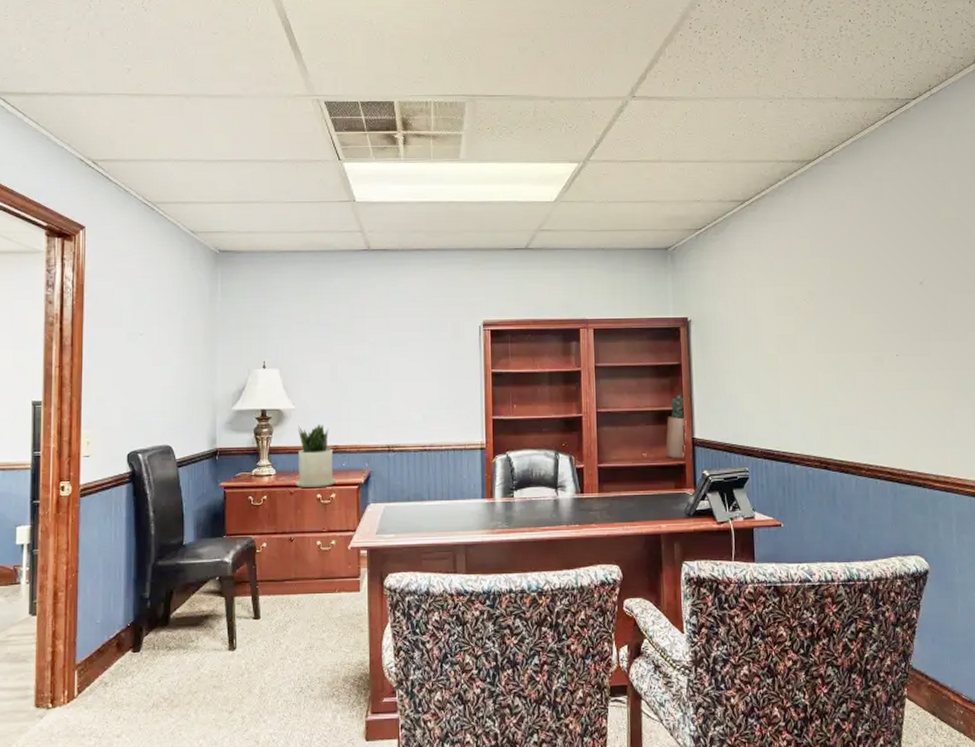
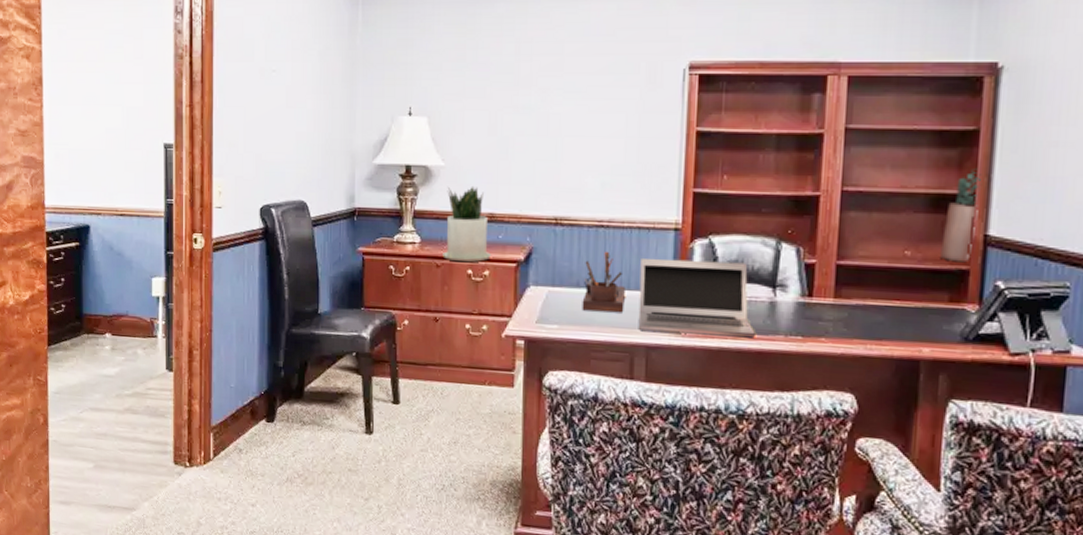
desk organizer: none [413,470,446,520] -> present [582,251,625,313]
laptop: none [457,471,546,532] -> present [638,258,755,338]

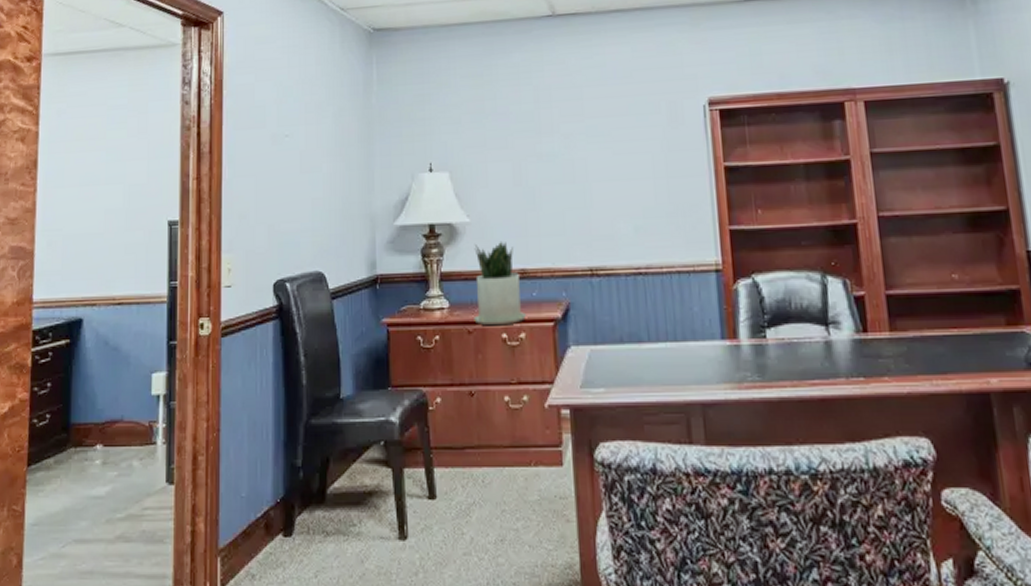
desk organizer: present [582,251,625,313] -> none [626,300,674,369]
laptop: present [638,258,755,338] -> none [684,301,815,386]
vase: present [940,167,983,263] -> none [984,182,1018,282]

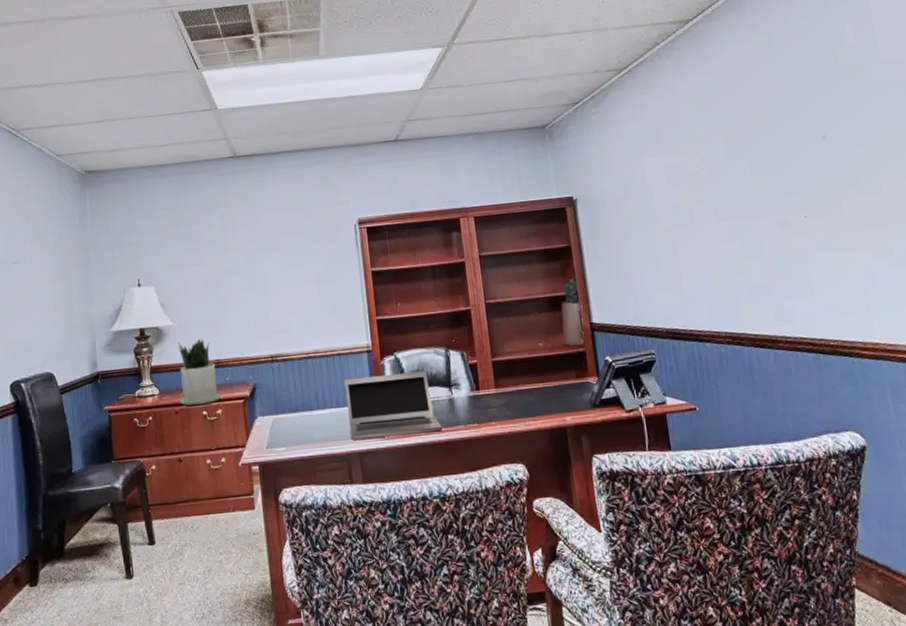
laptop: none [684,301,815,386] -> present [344,370,443,440]
vase: none [984,182,1018,282] -> present [561,273,584,347]

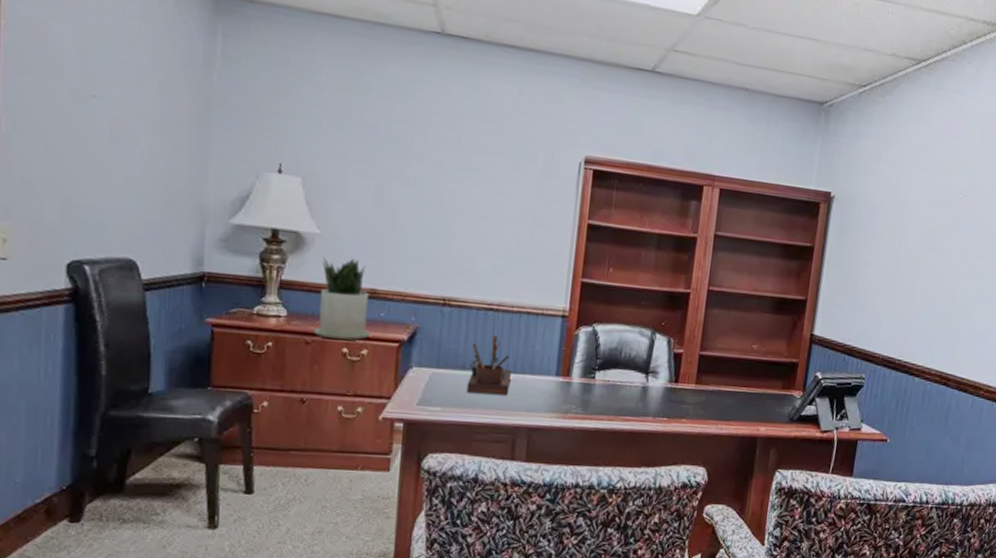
desk organizer: none [300,377,337,431] -> present [466,334,511,396]
laptop: present [344,370,443,440] -> none [522,342,628,420]
vase: present [561,273,584,347] -> none [778,277,814,357]

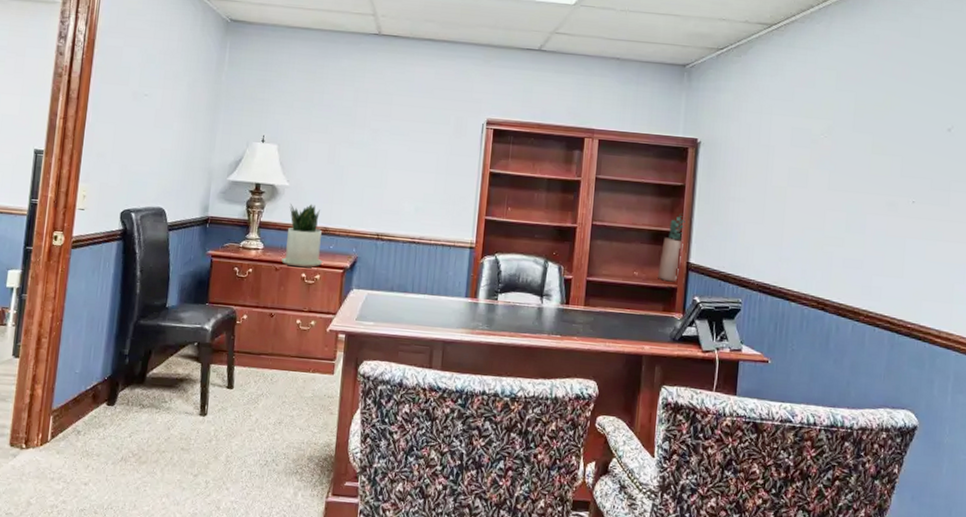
desk organizer: present [466,334,511,396] -> none [394,262,429,314]
vase: none [778,277,814,357] -> present [658,212,687,282]

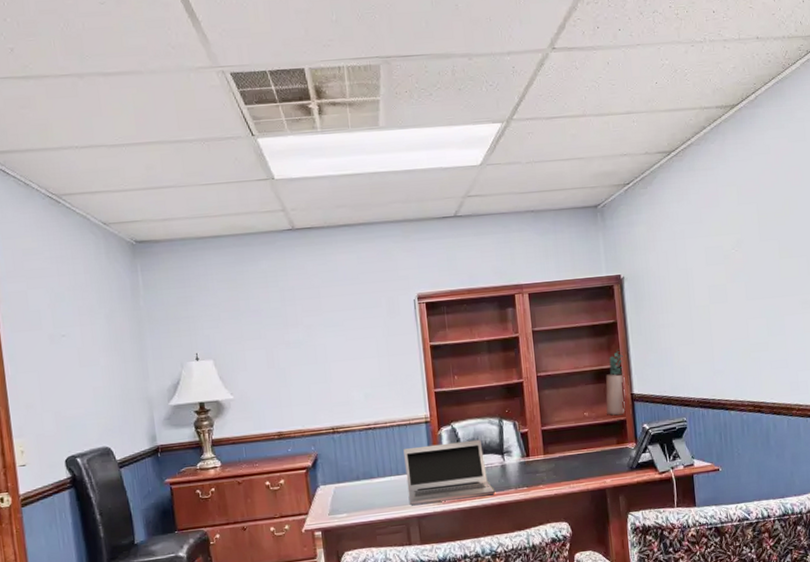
planter: present [281,203,322,268] -> none [238,411,284,477]
laptop: none [438,269,526,336] -> present [403,439,495,505]

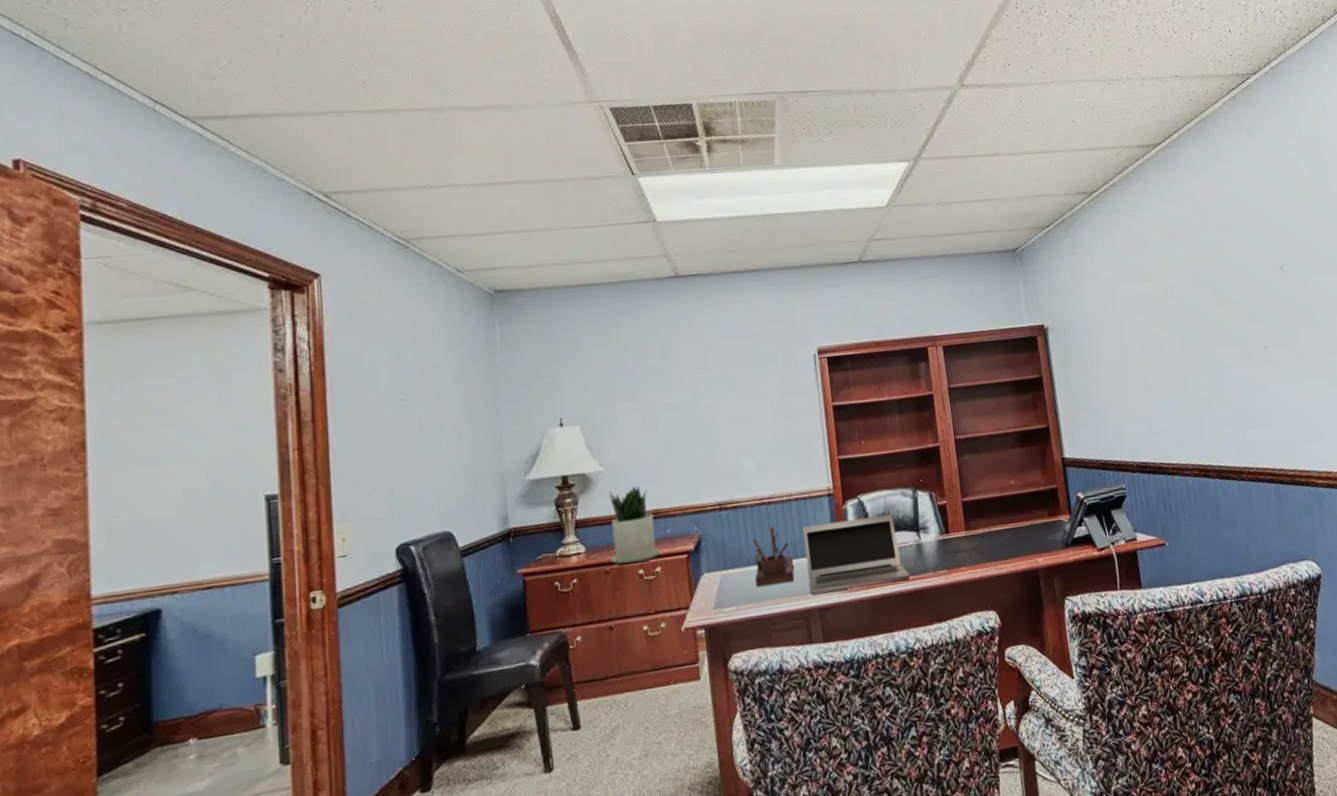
planter: none [238,411,284,477] -> present [608,485,661,565]
desk organizer: none [361,447,397,498] -> present [752,525,795,587]
vase: present [605,348,625,416] -> none [1032,406,1056,484]

